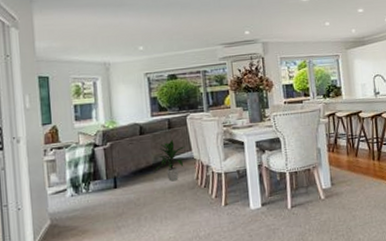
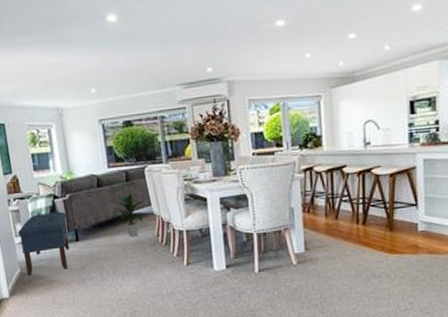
bench: none [52,159,106,227] -> present [18,211,69,276]

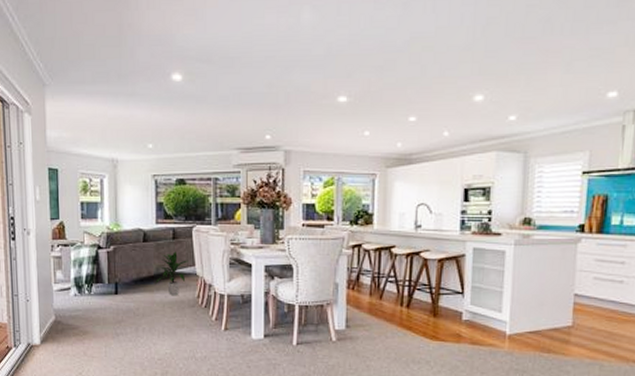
bench: present [18,211,69,276] -> none [58,262,109,324]

